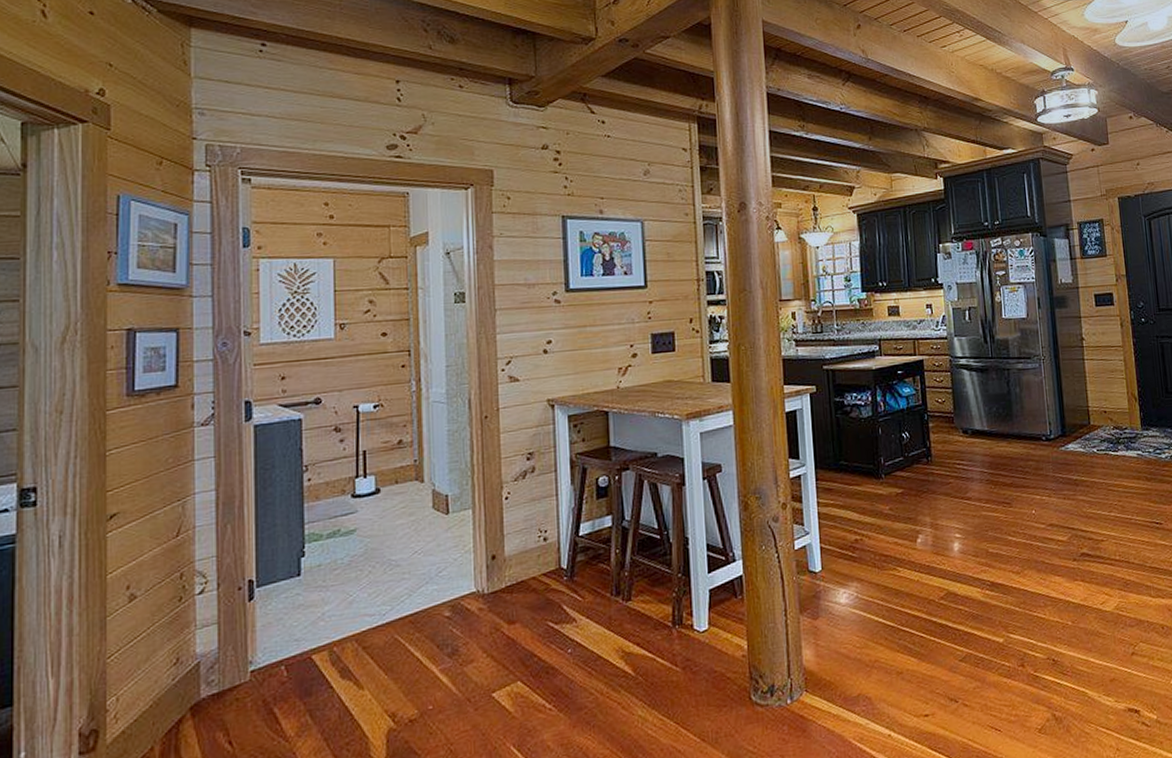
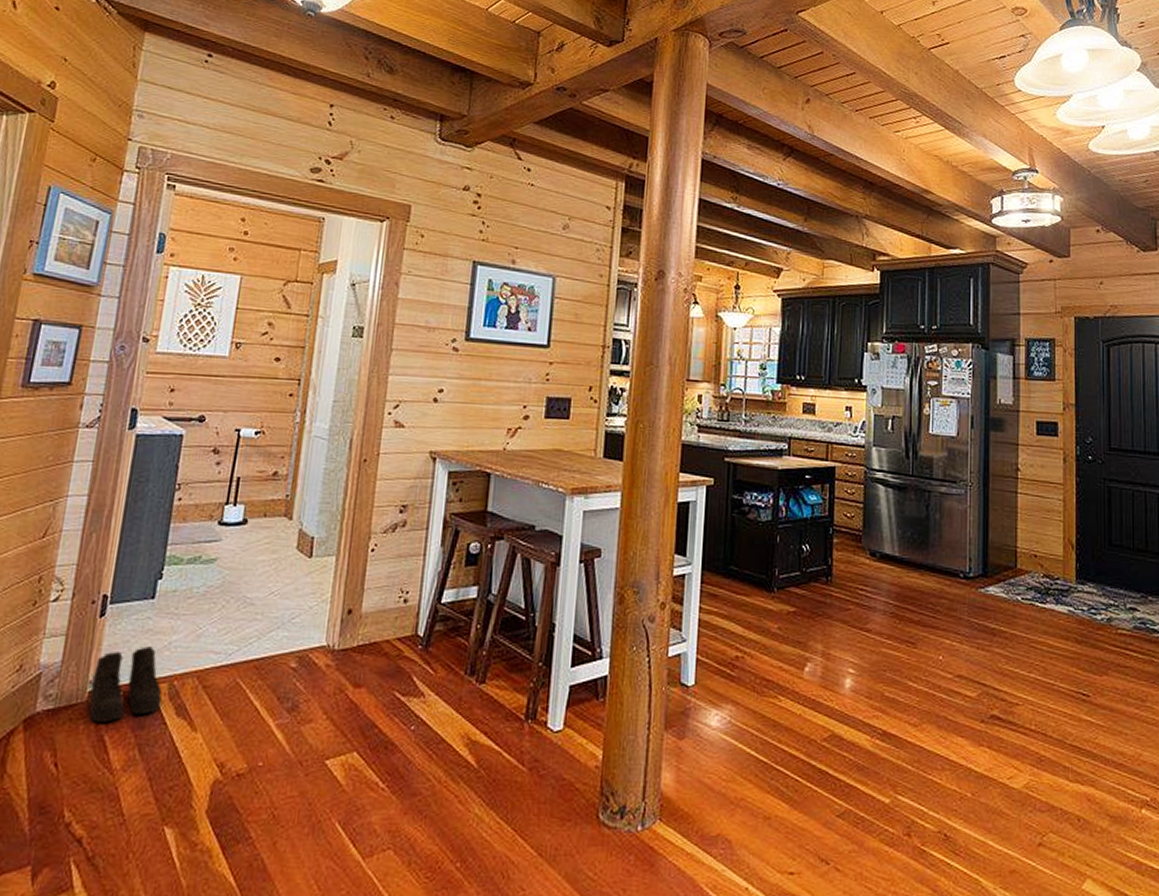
boots: none [251,620,324,698] -> present [88,646,162,722]

